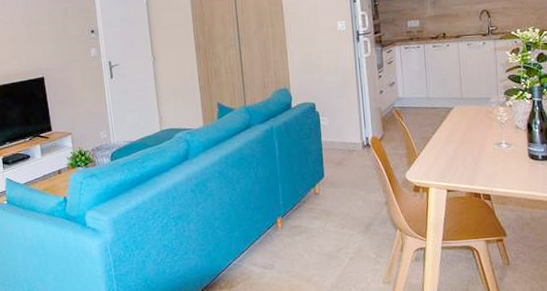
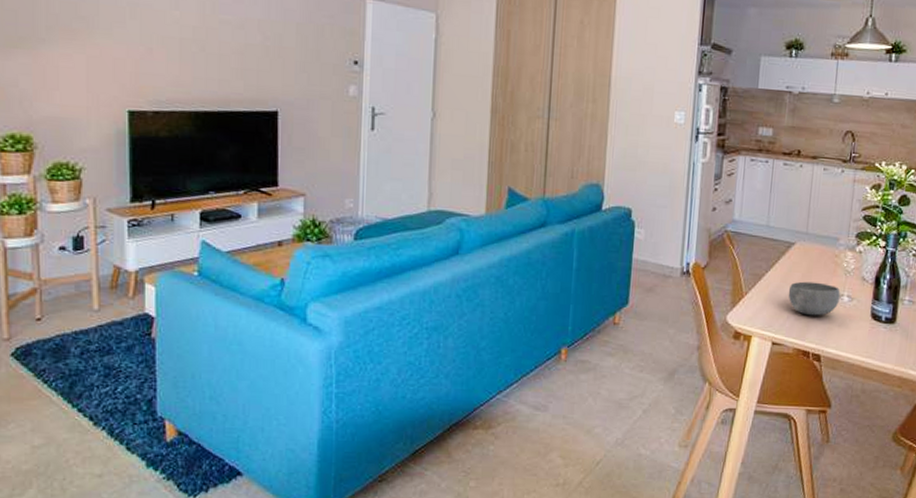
bowl: none [454,136,499,164] -> present [788,281,840,316]

